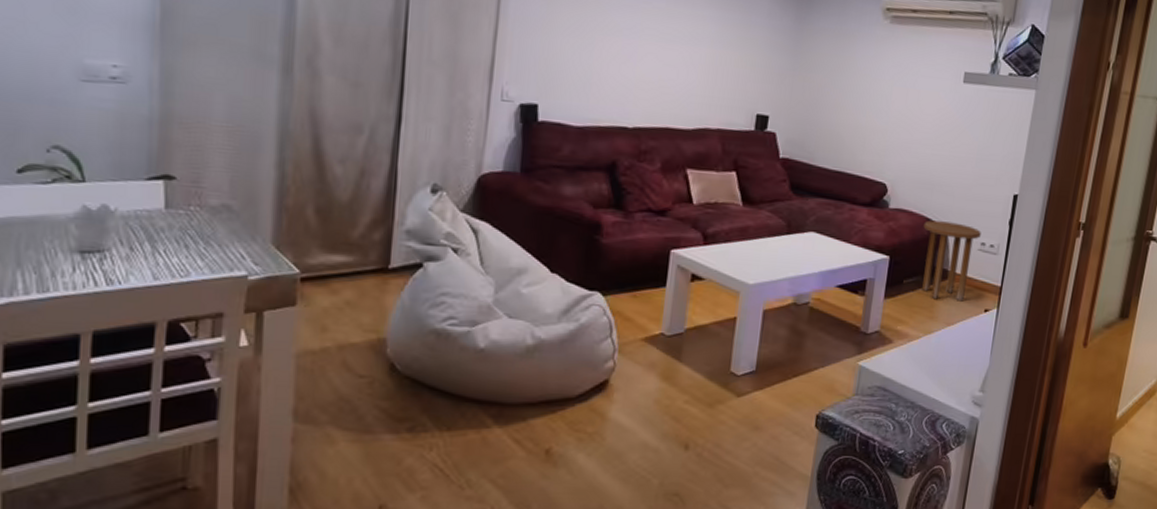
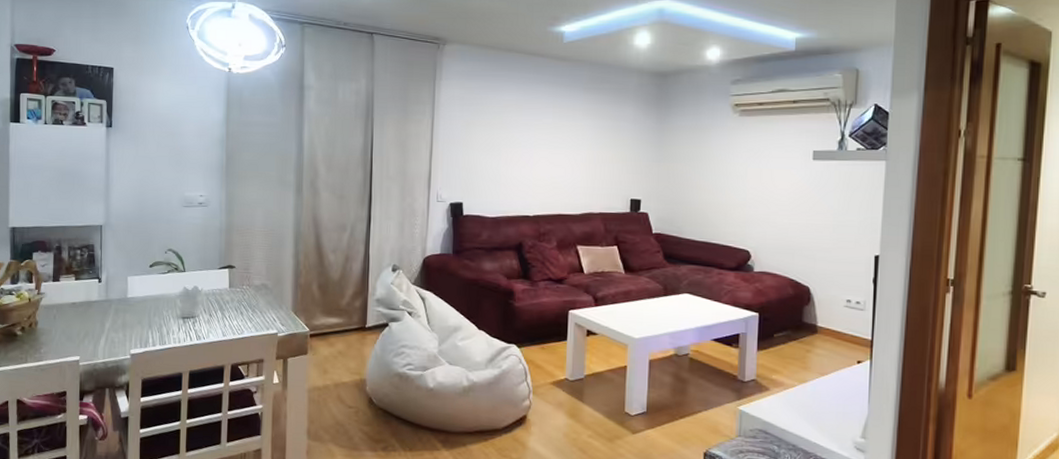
side table: present [922,220,981,302] -> none [788,281,846,354]

